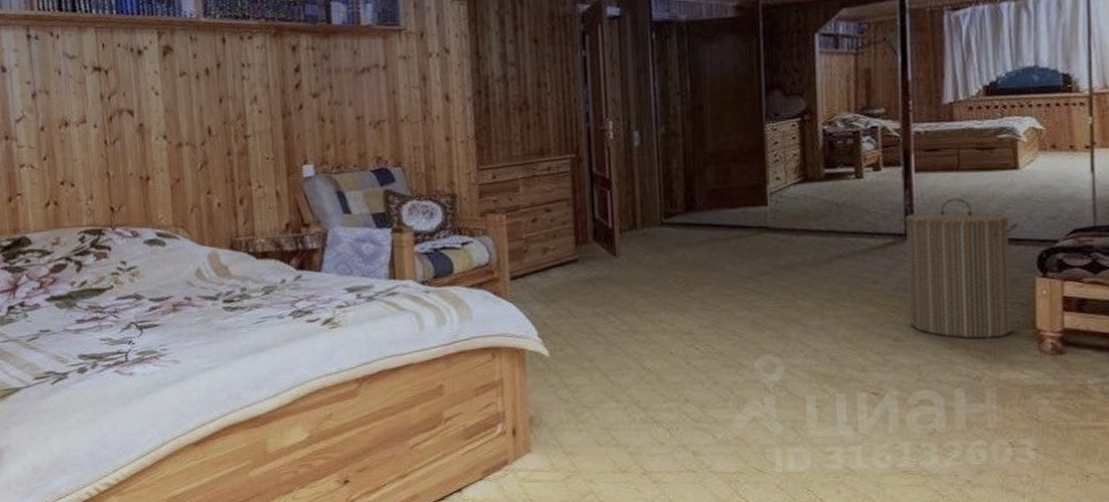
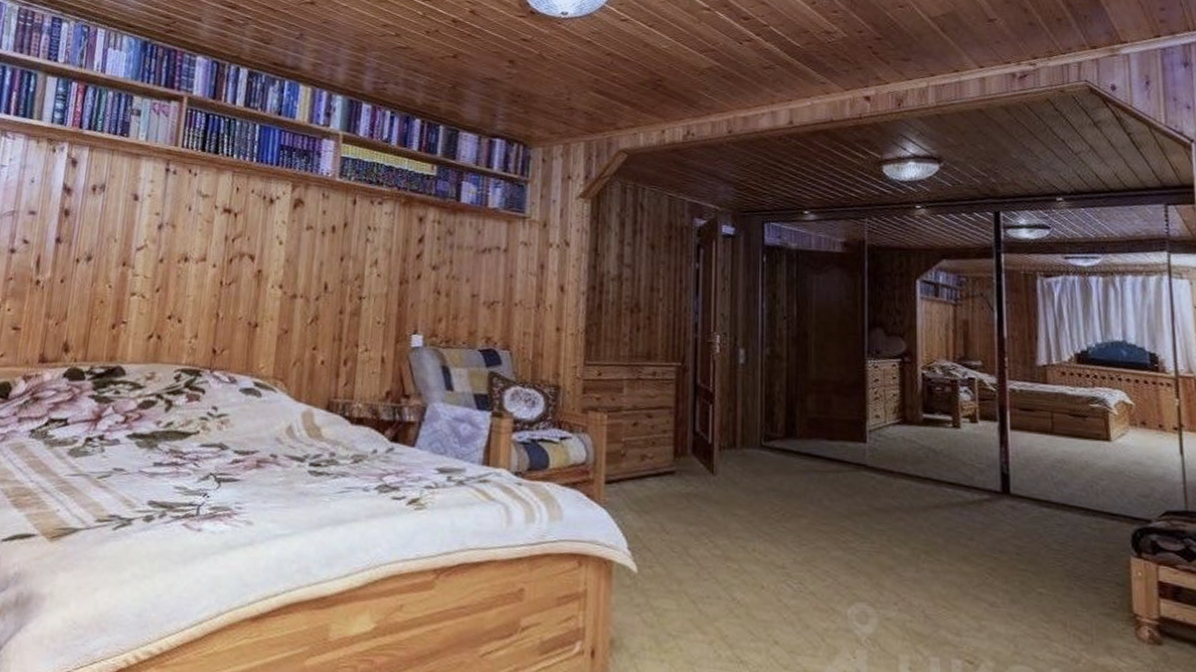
laundry hamper: present [898,197,1018,339] -> none [994,461,1112,617]

